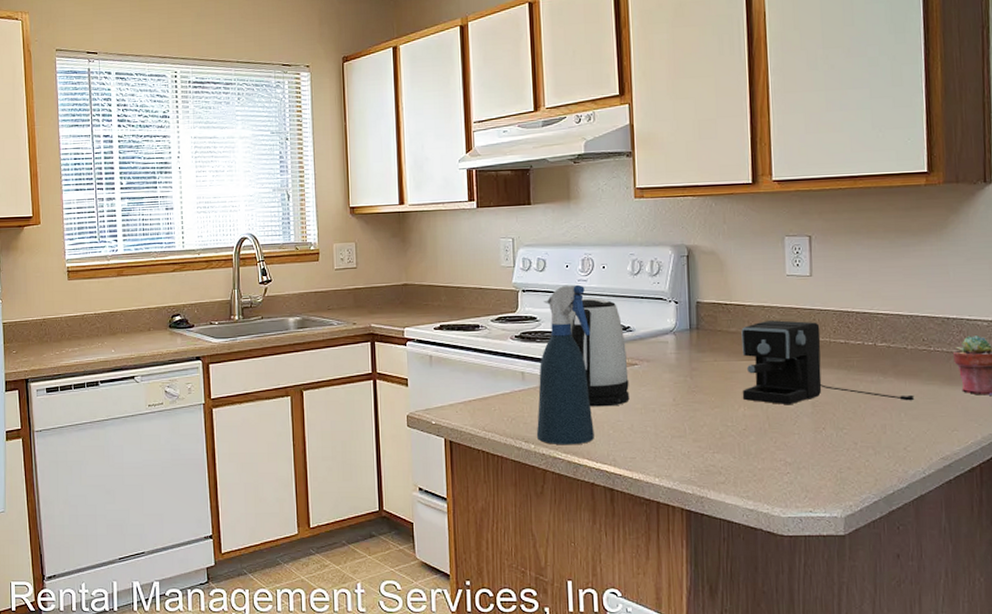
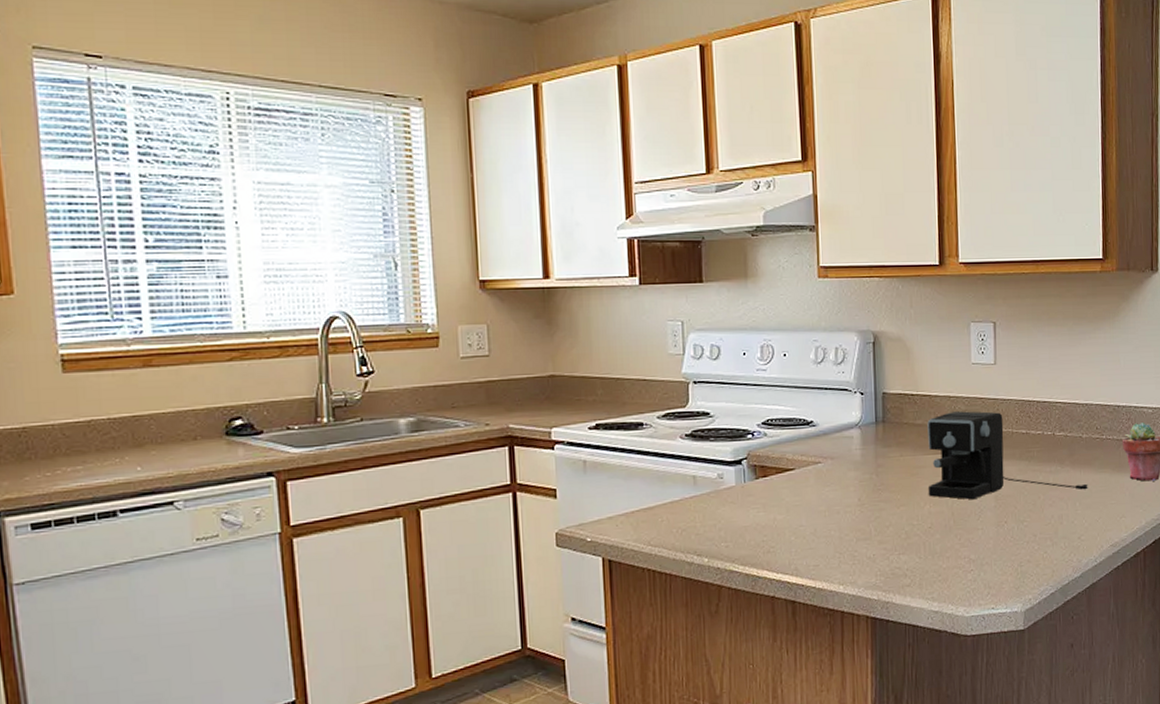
spray bottle: present [536,284,594,445] -> none [710,374,775,557]
kettle: present [569,298,630,407] -> none [746,389,813,512]

